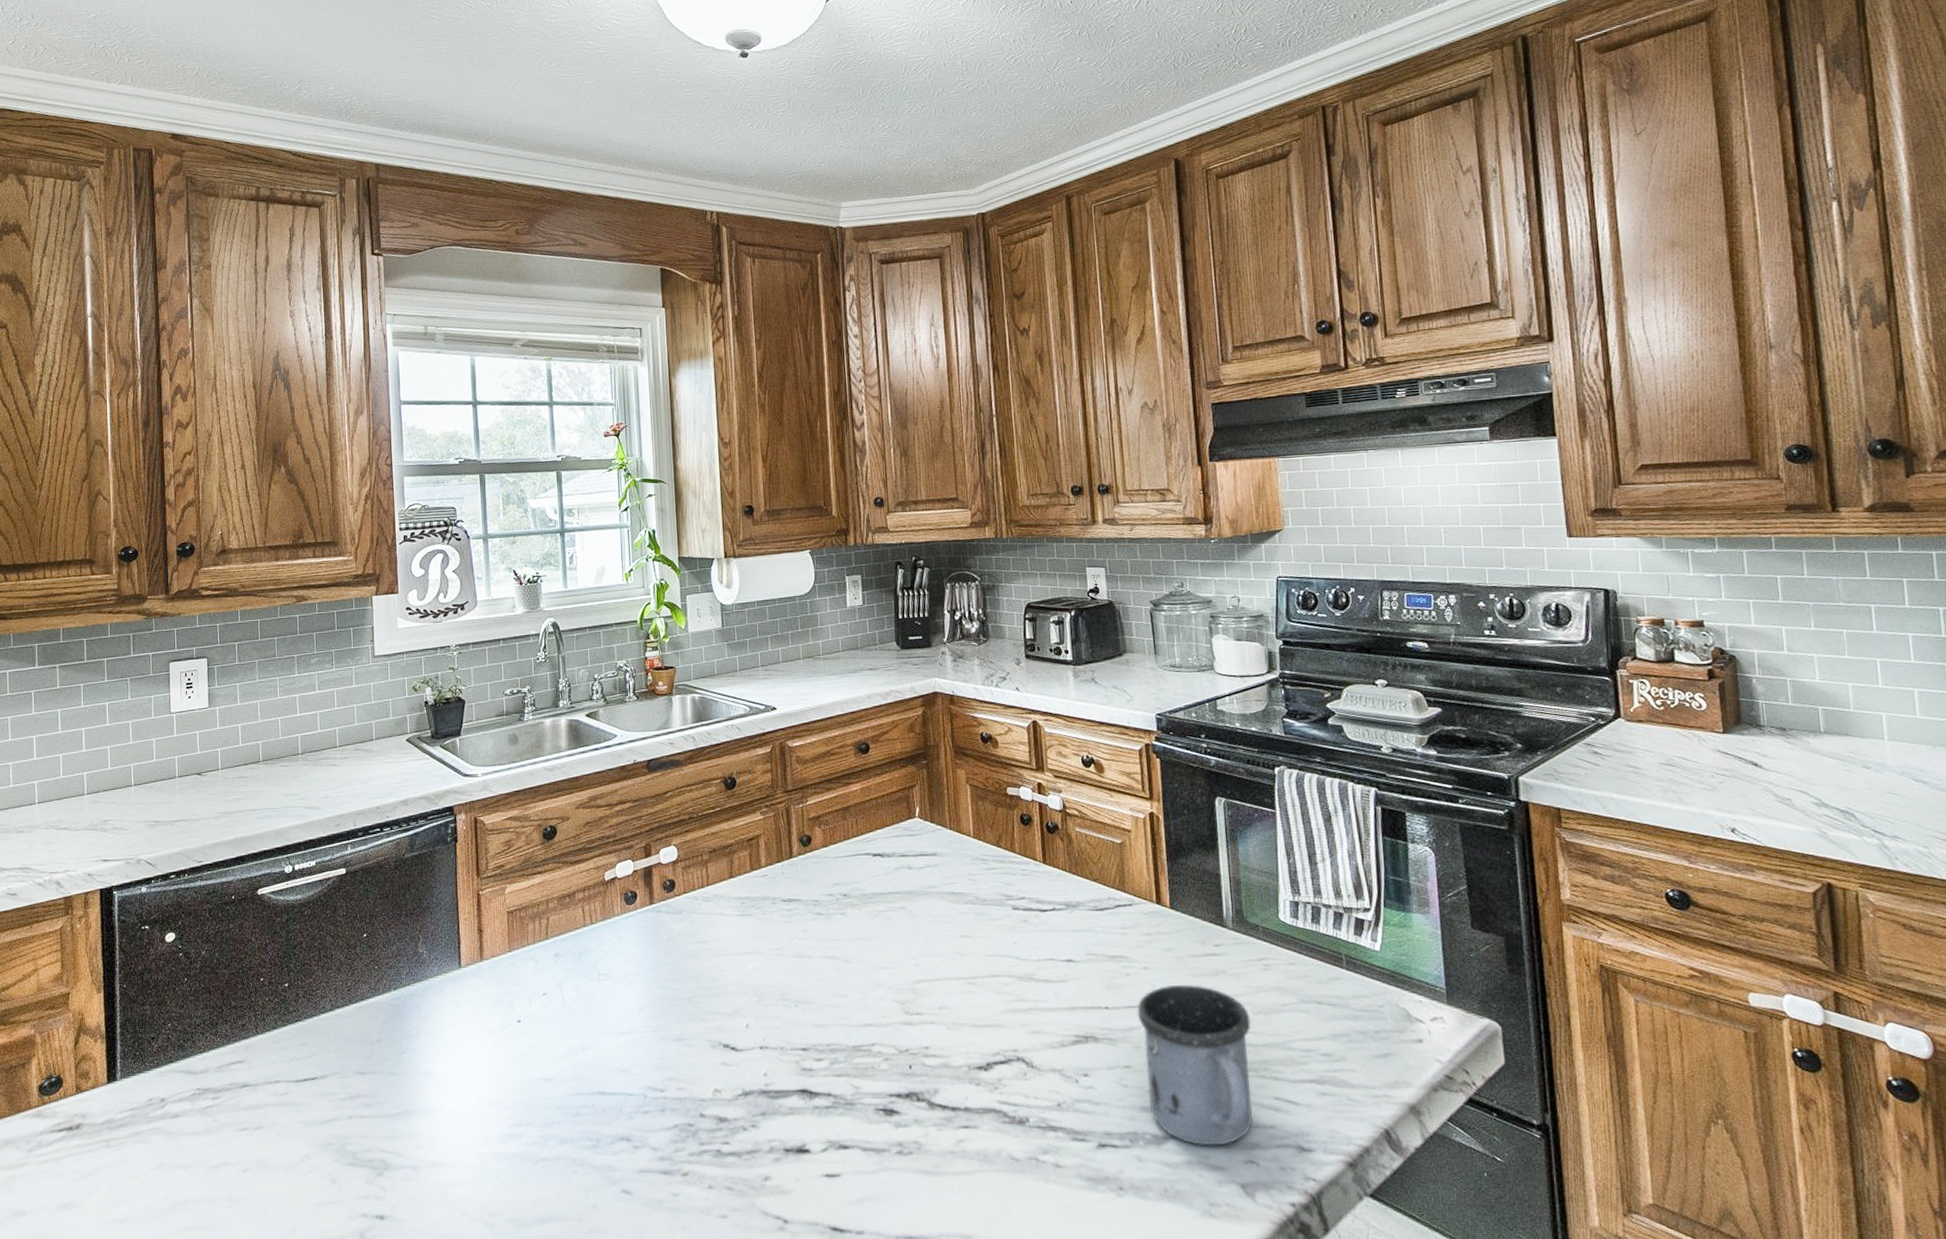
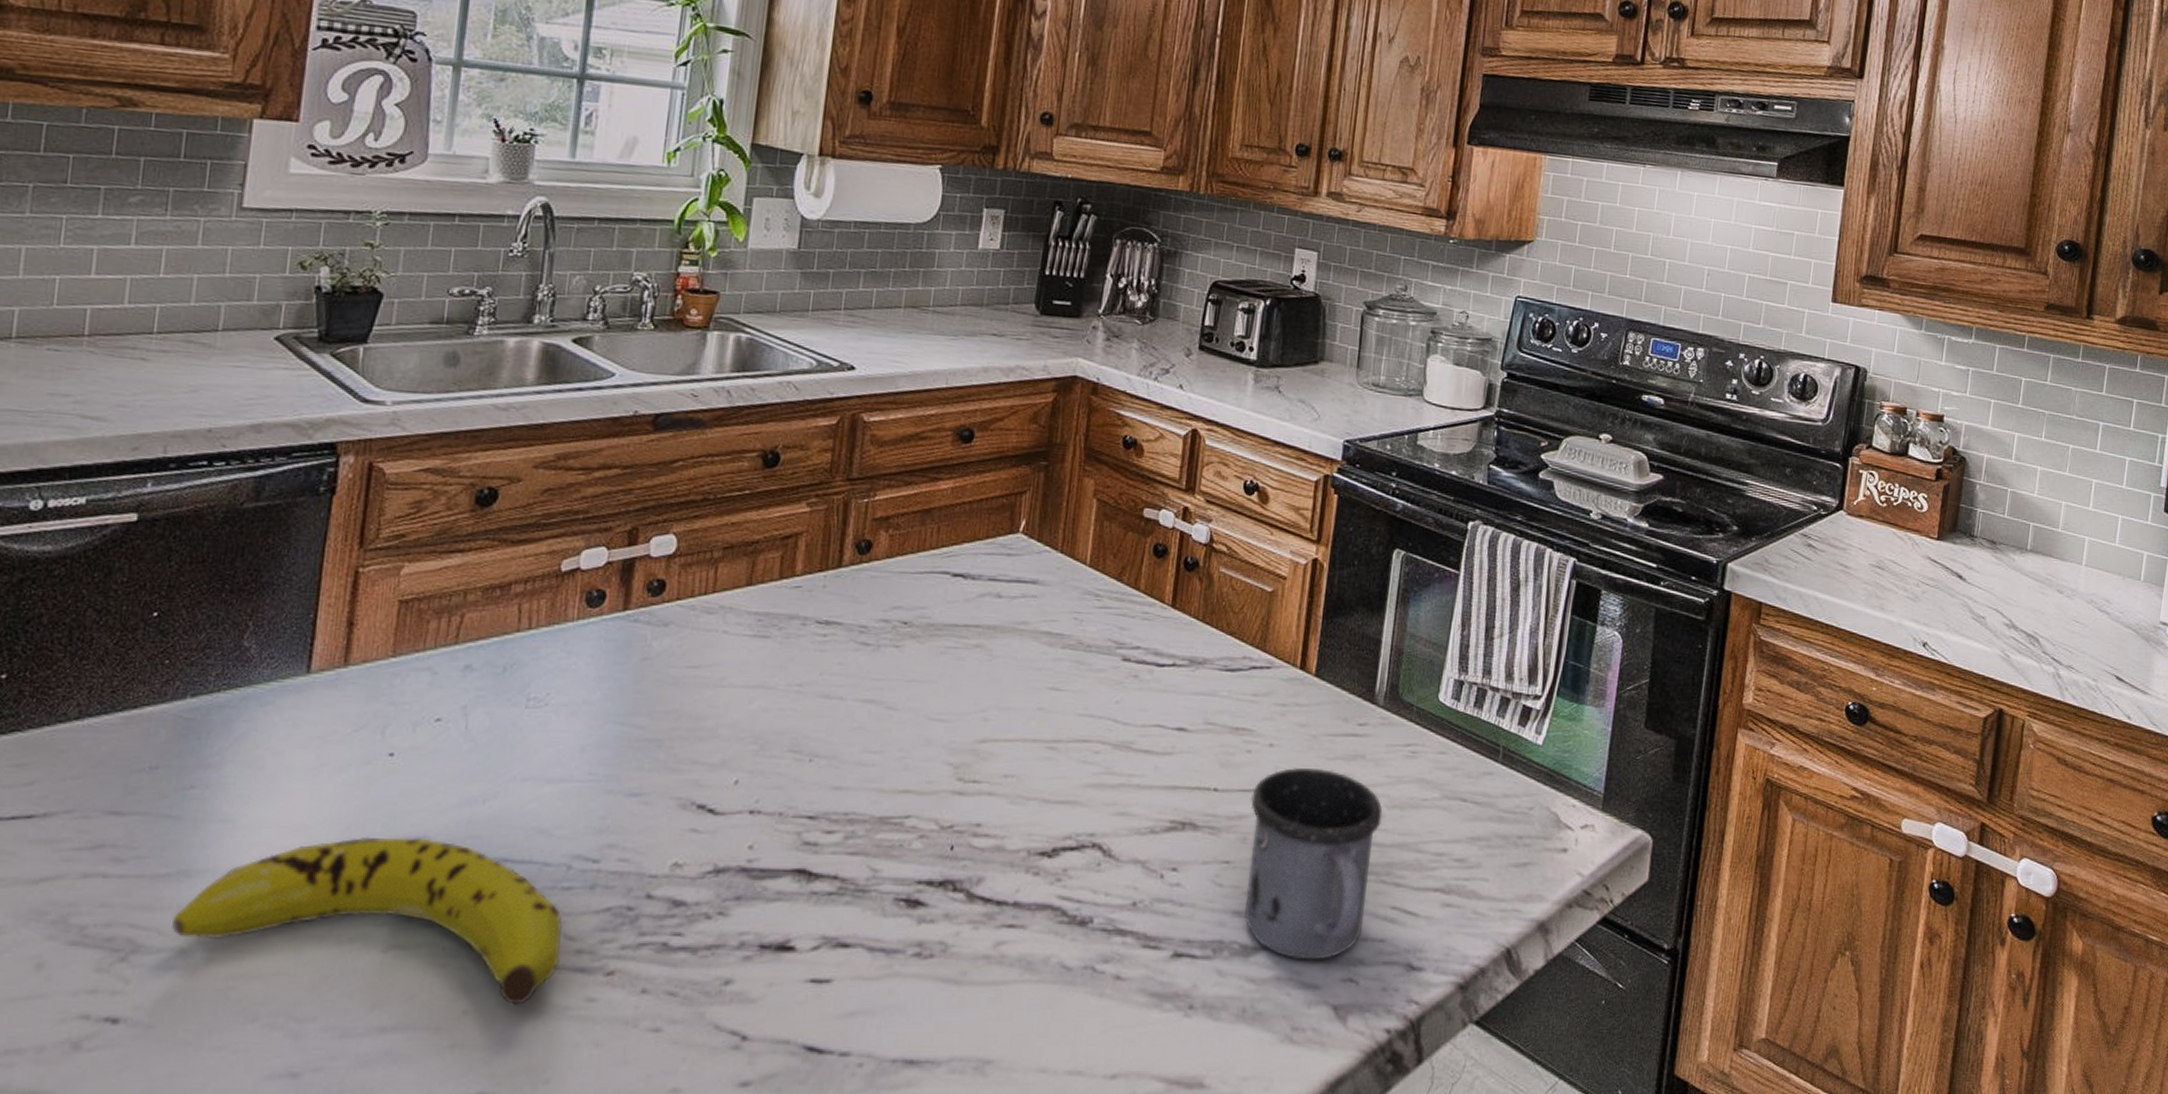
fruit: none [405,1080,650,1200] -> present [172,836,563,1005]

